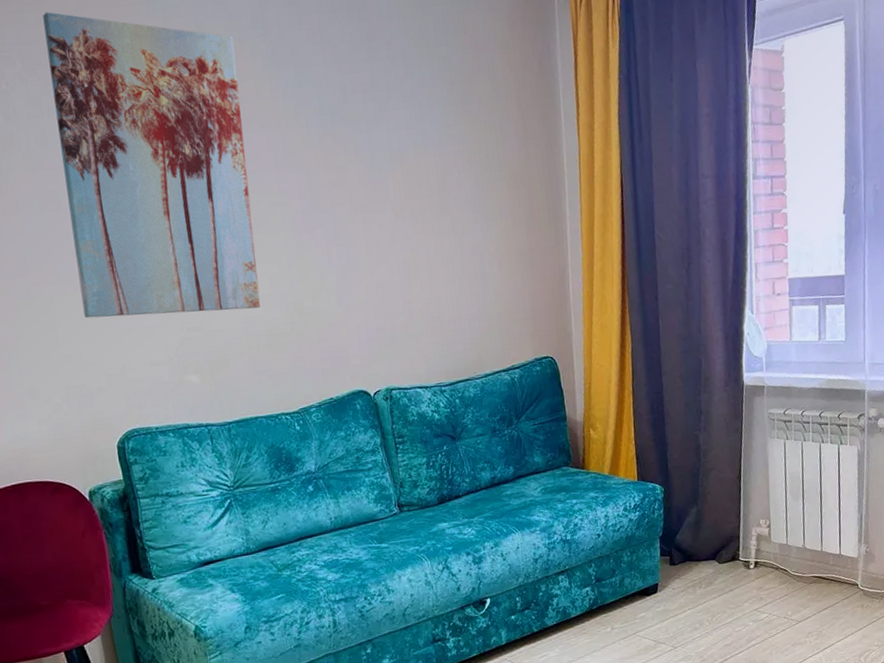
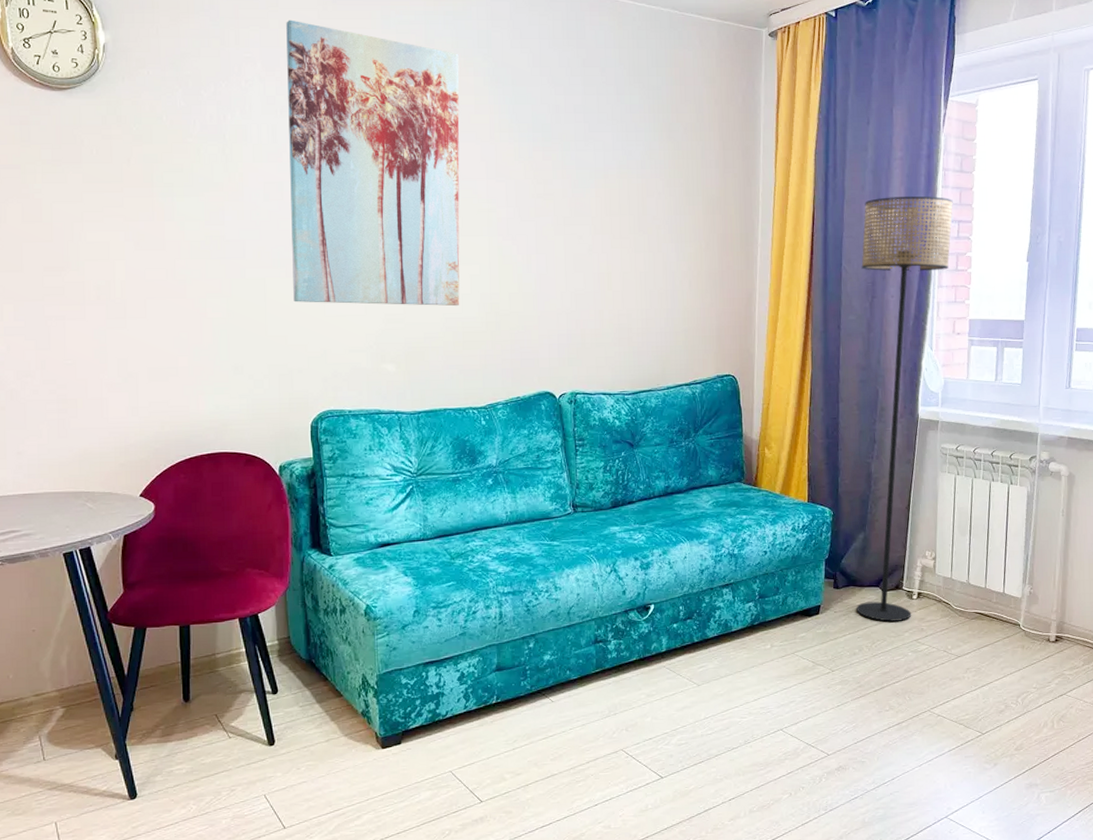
floor lamp: none [673,152,765,594] -> present [856,195,953,622]

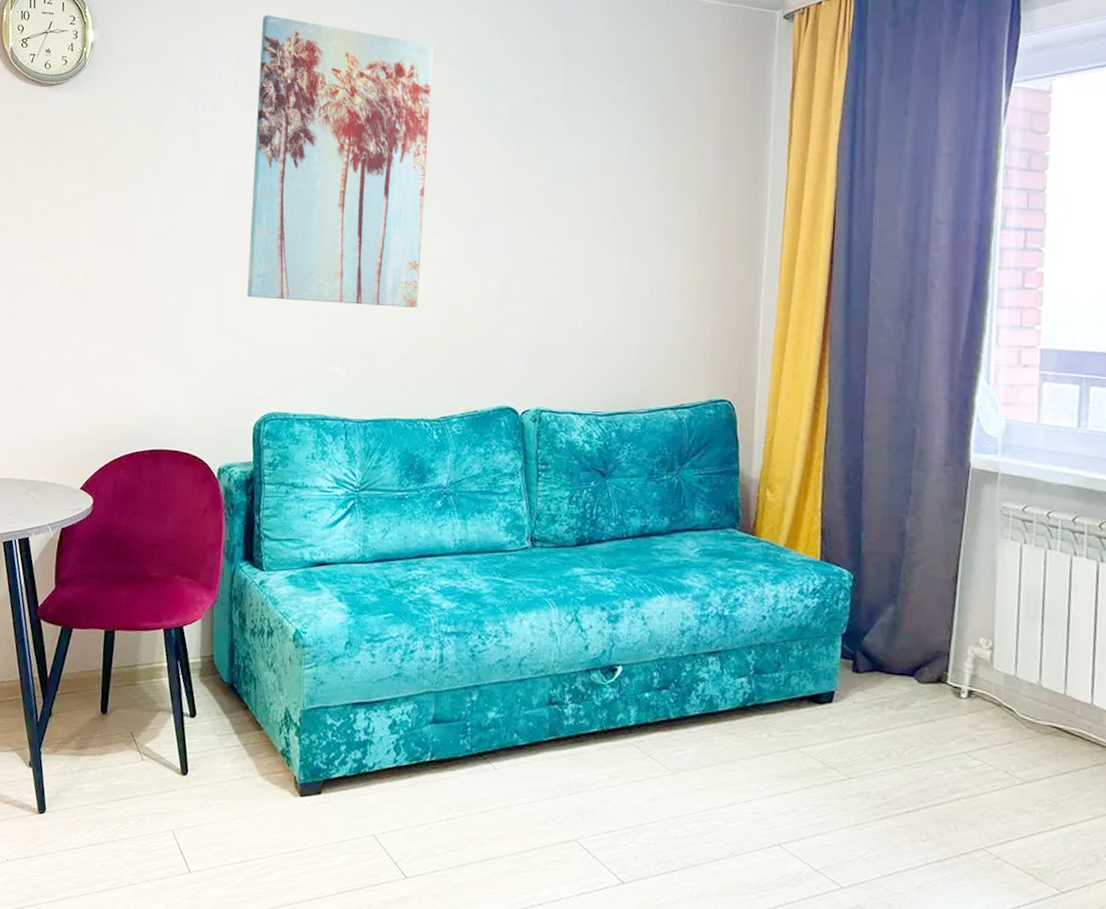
floor lamp: present [856,195,953,622] -> none [883,198,1018,725]

